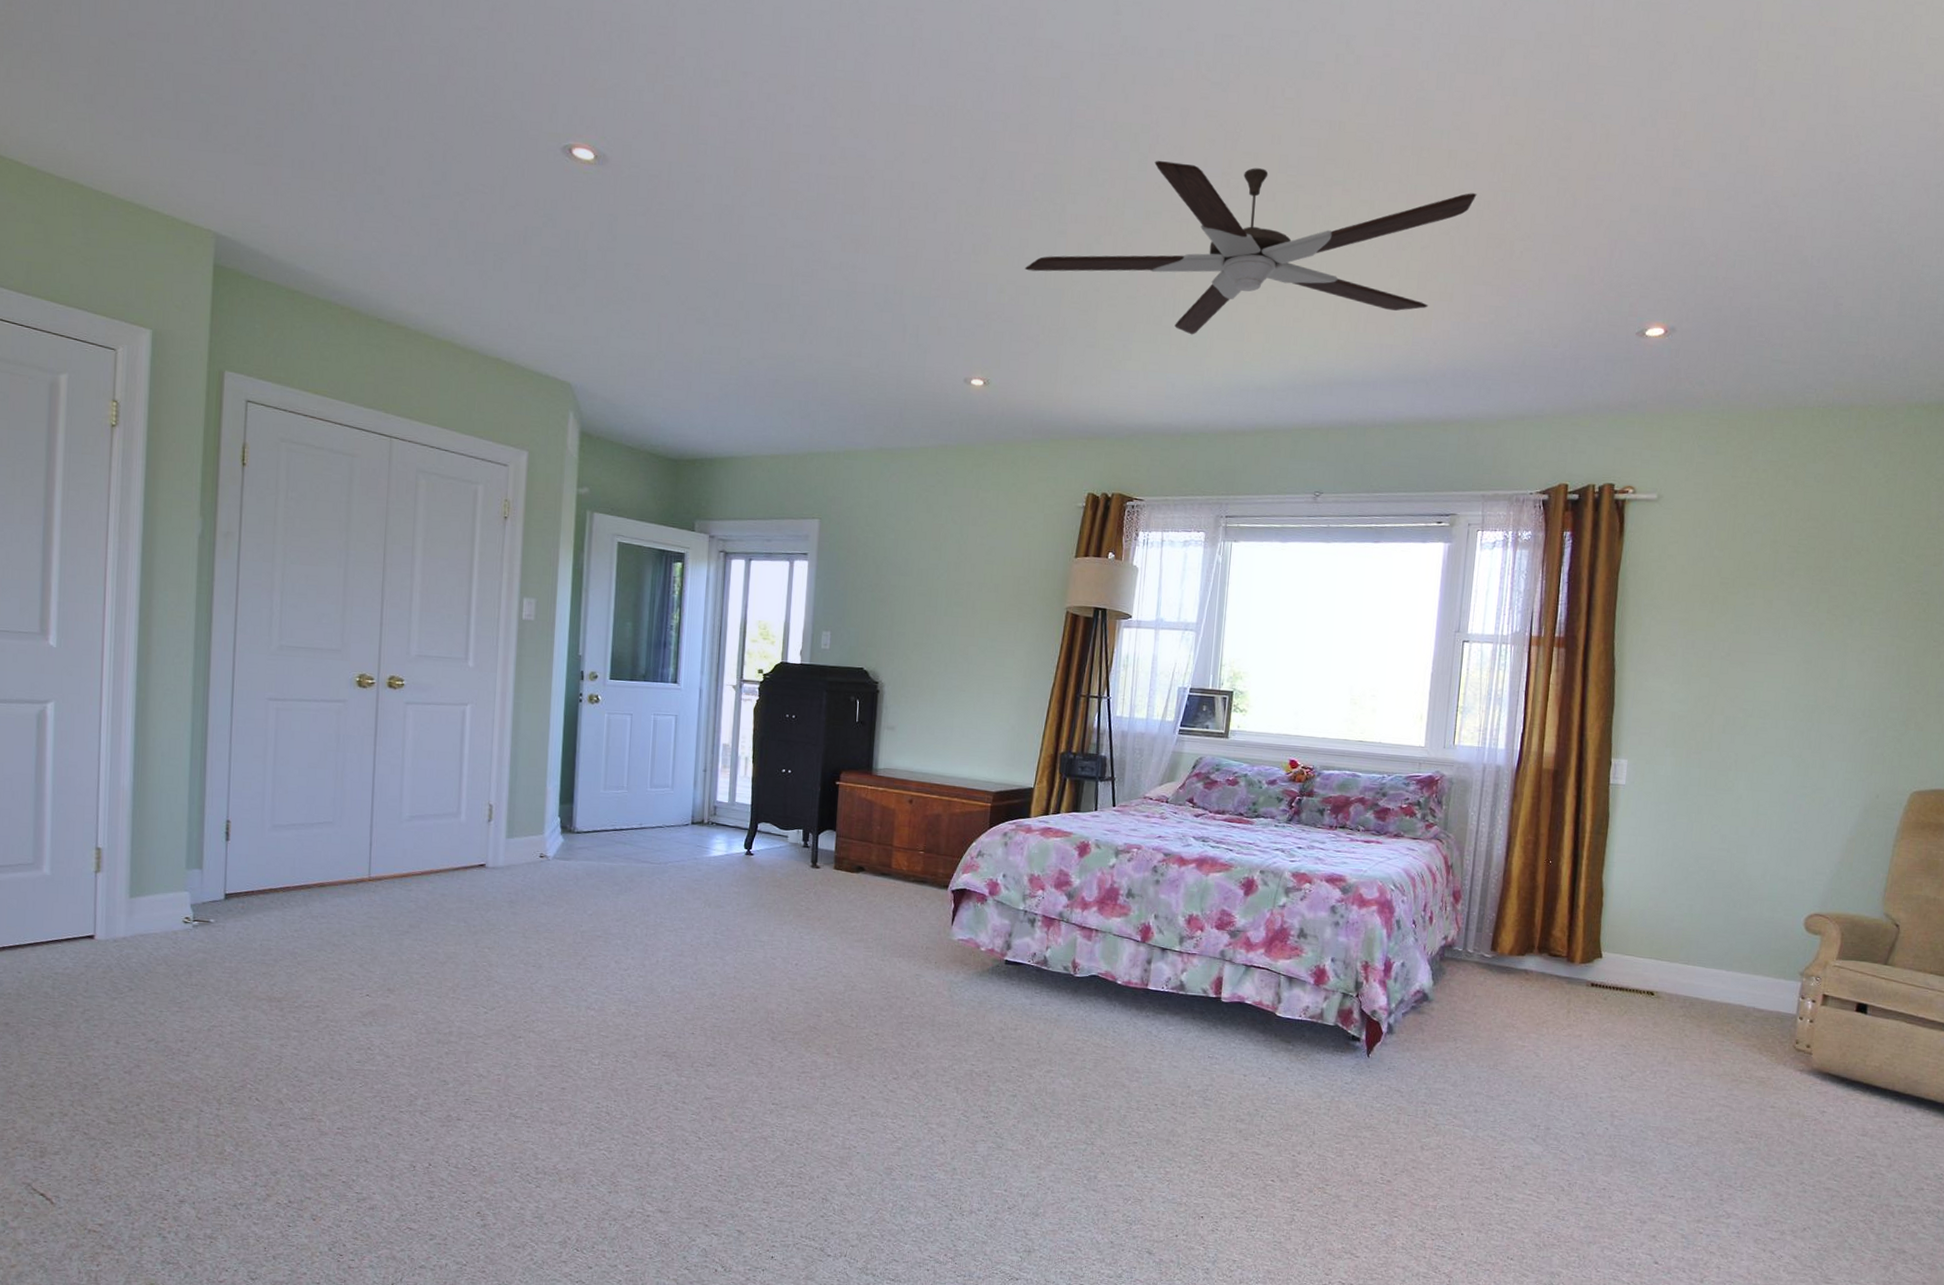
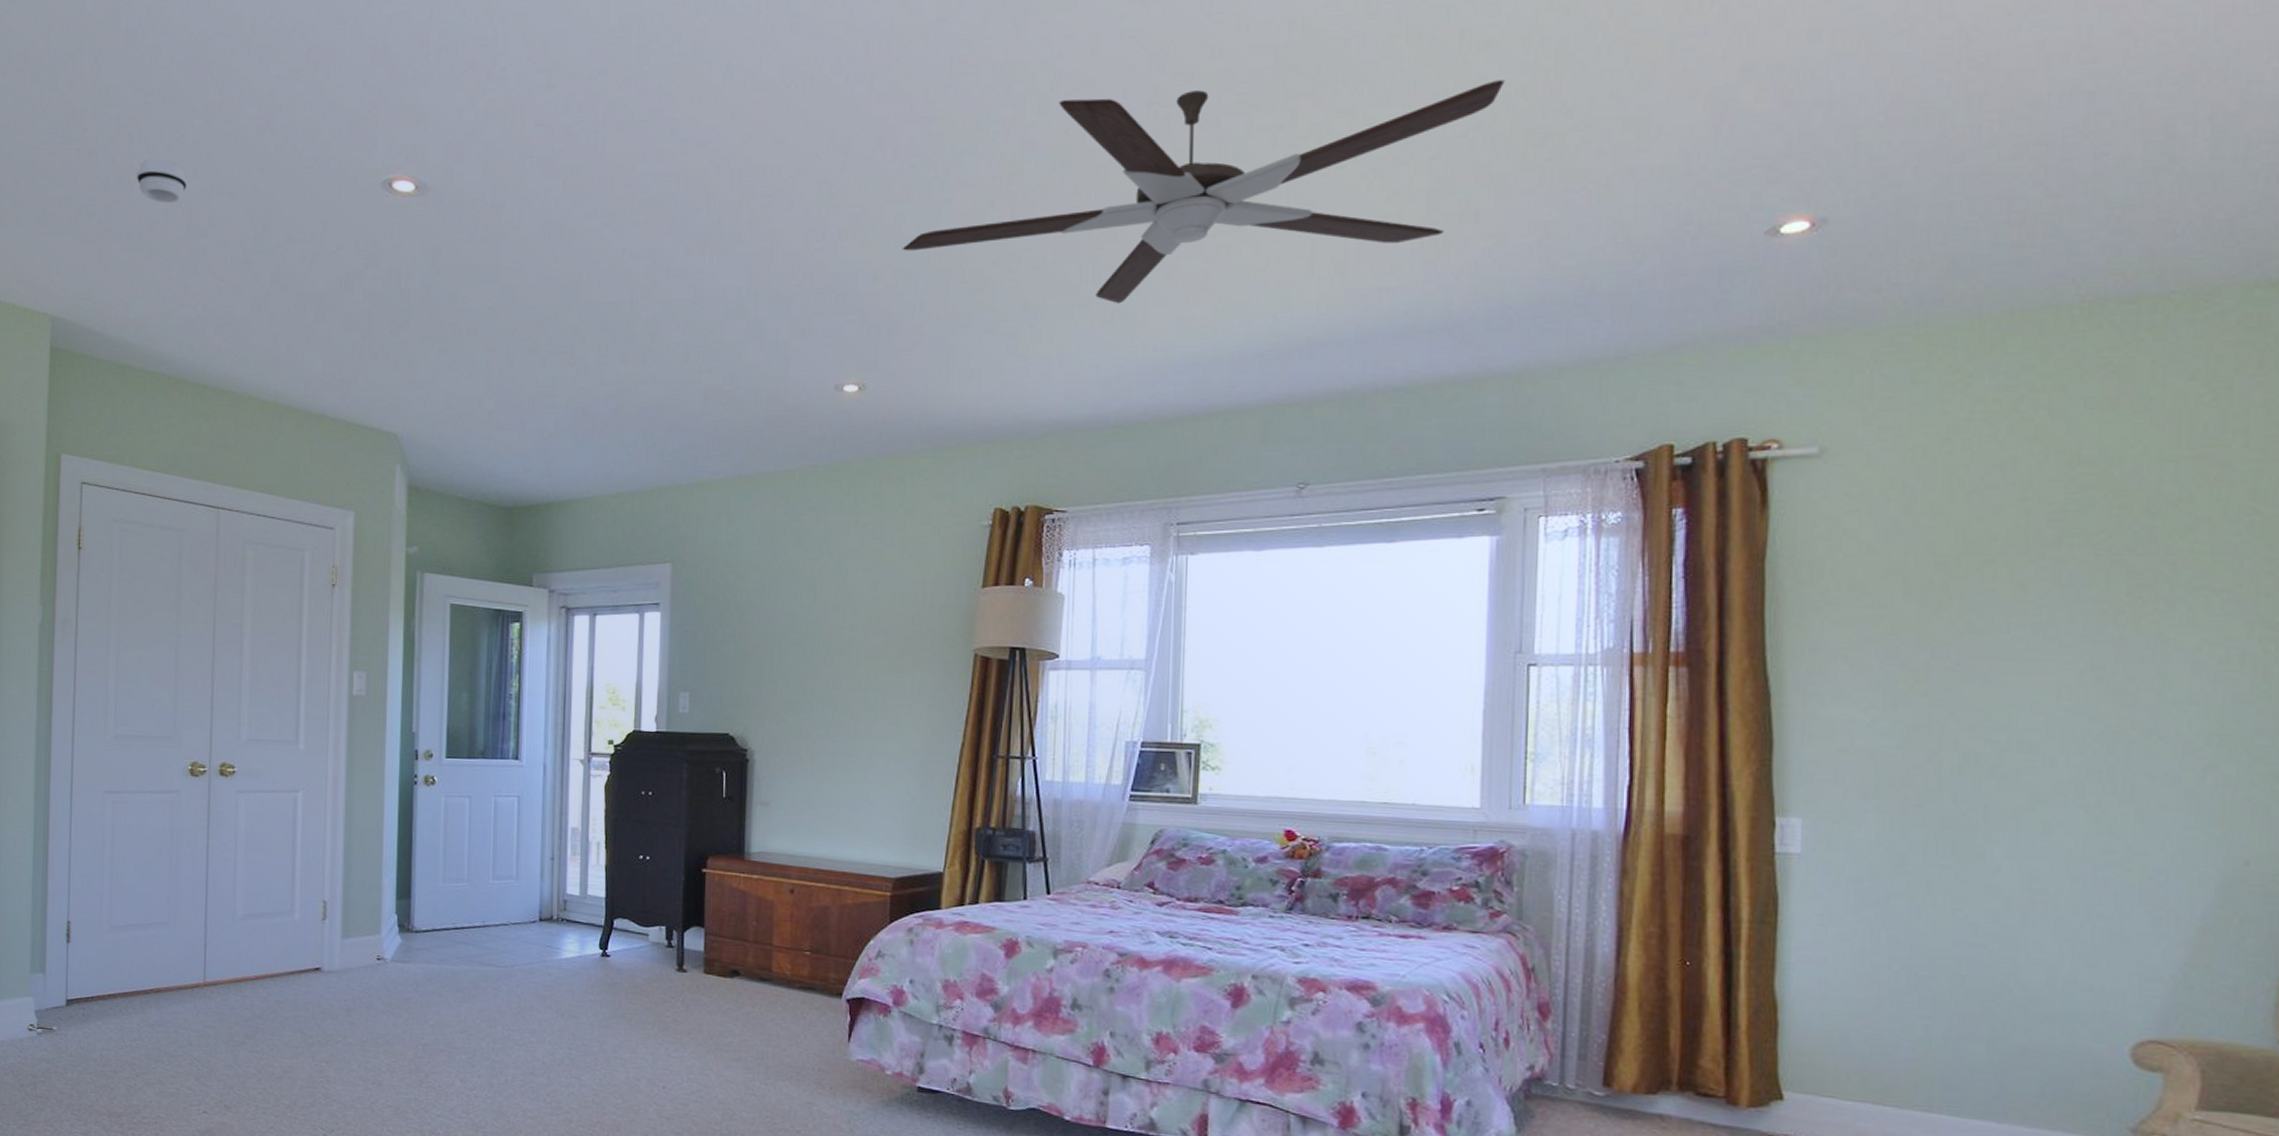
smoke detector: none [310,91,365,138] -> present [136,159,188,204]

